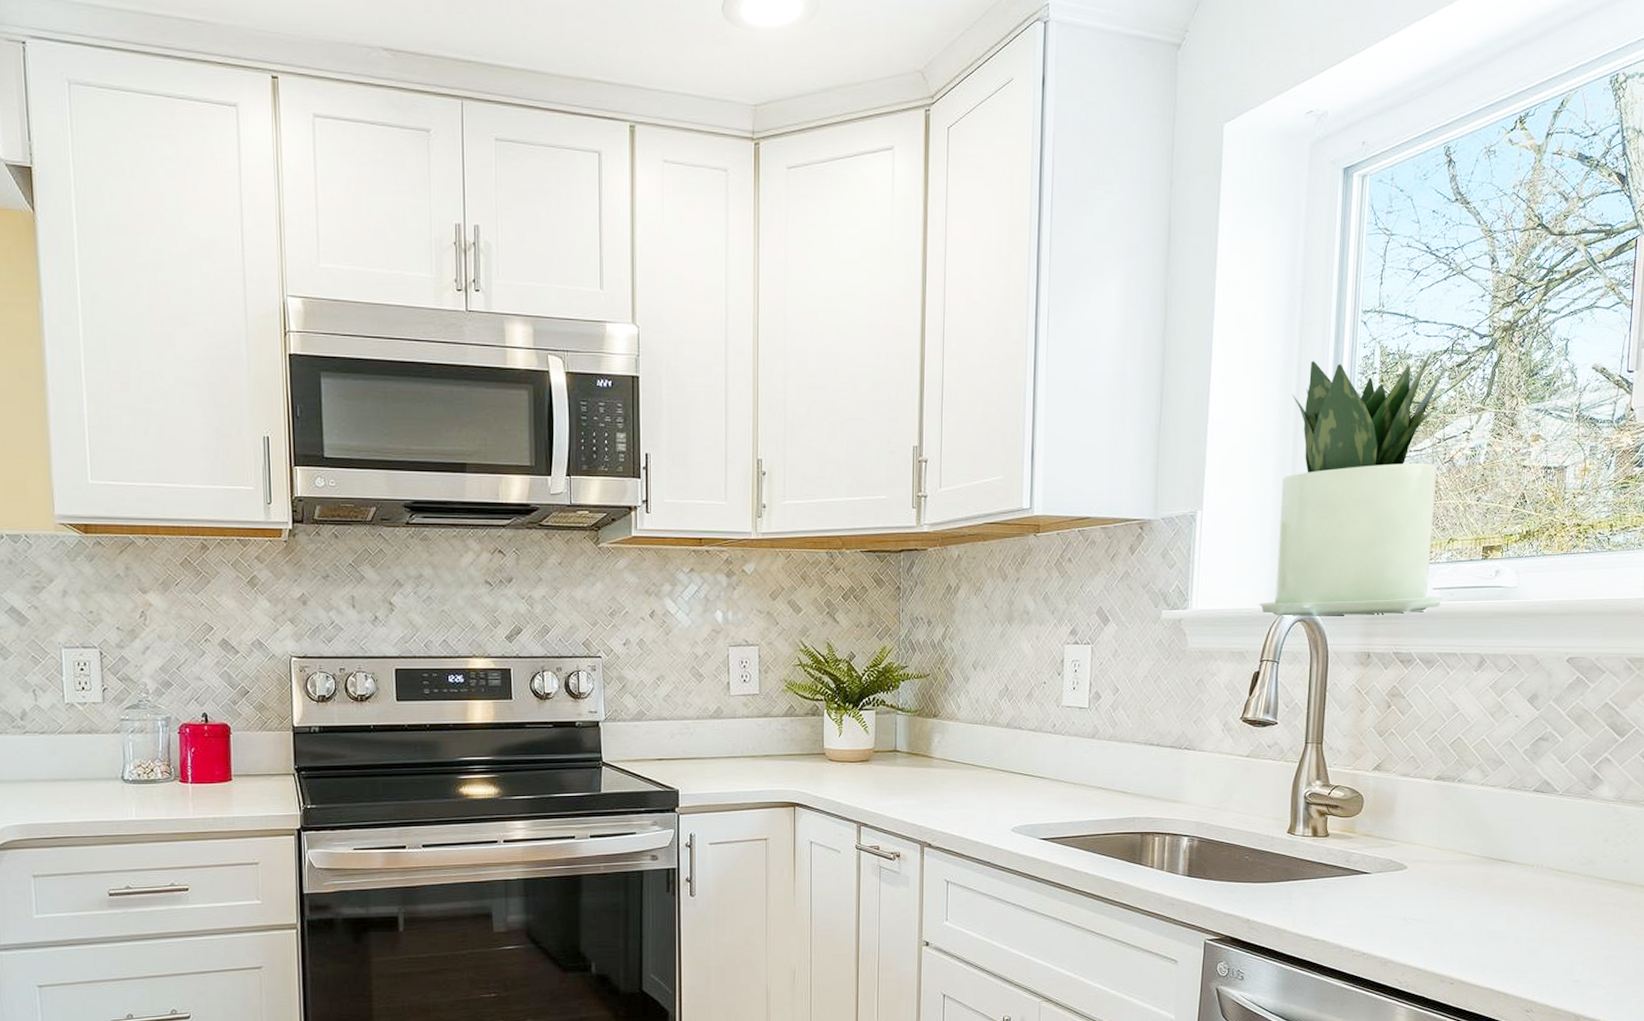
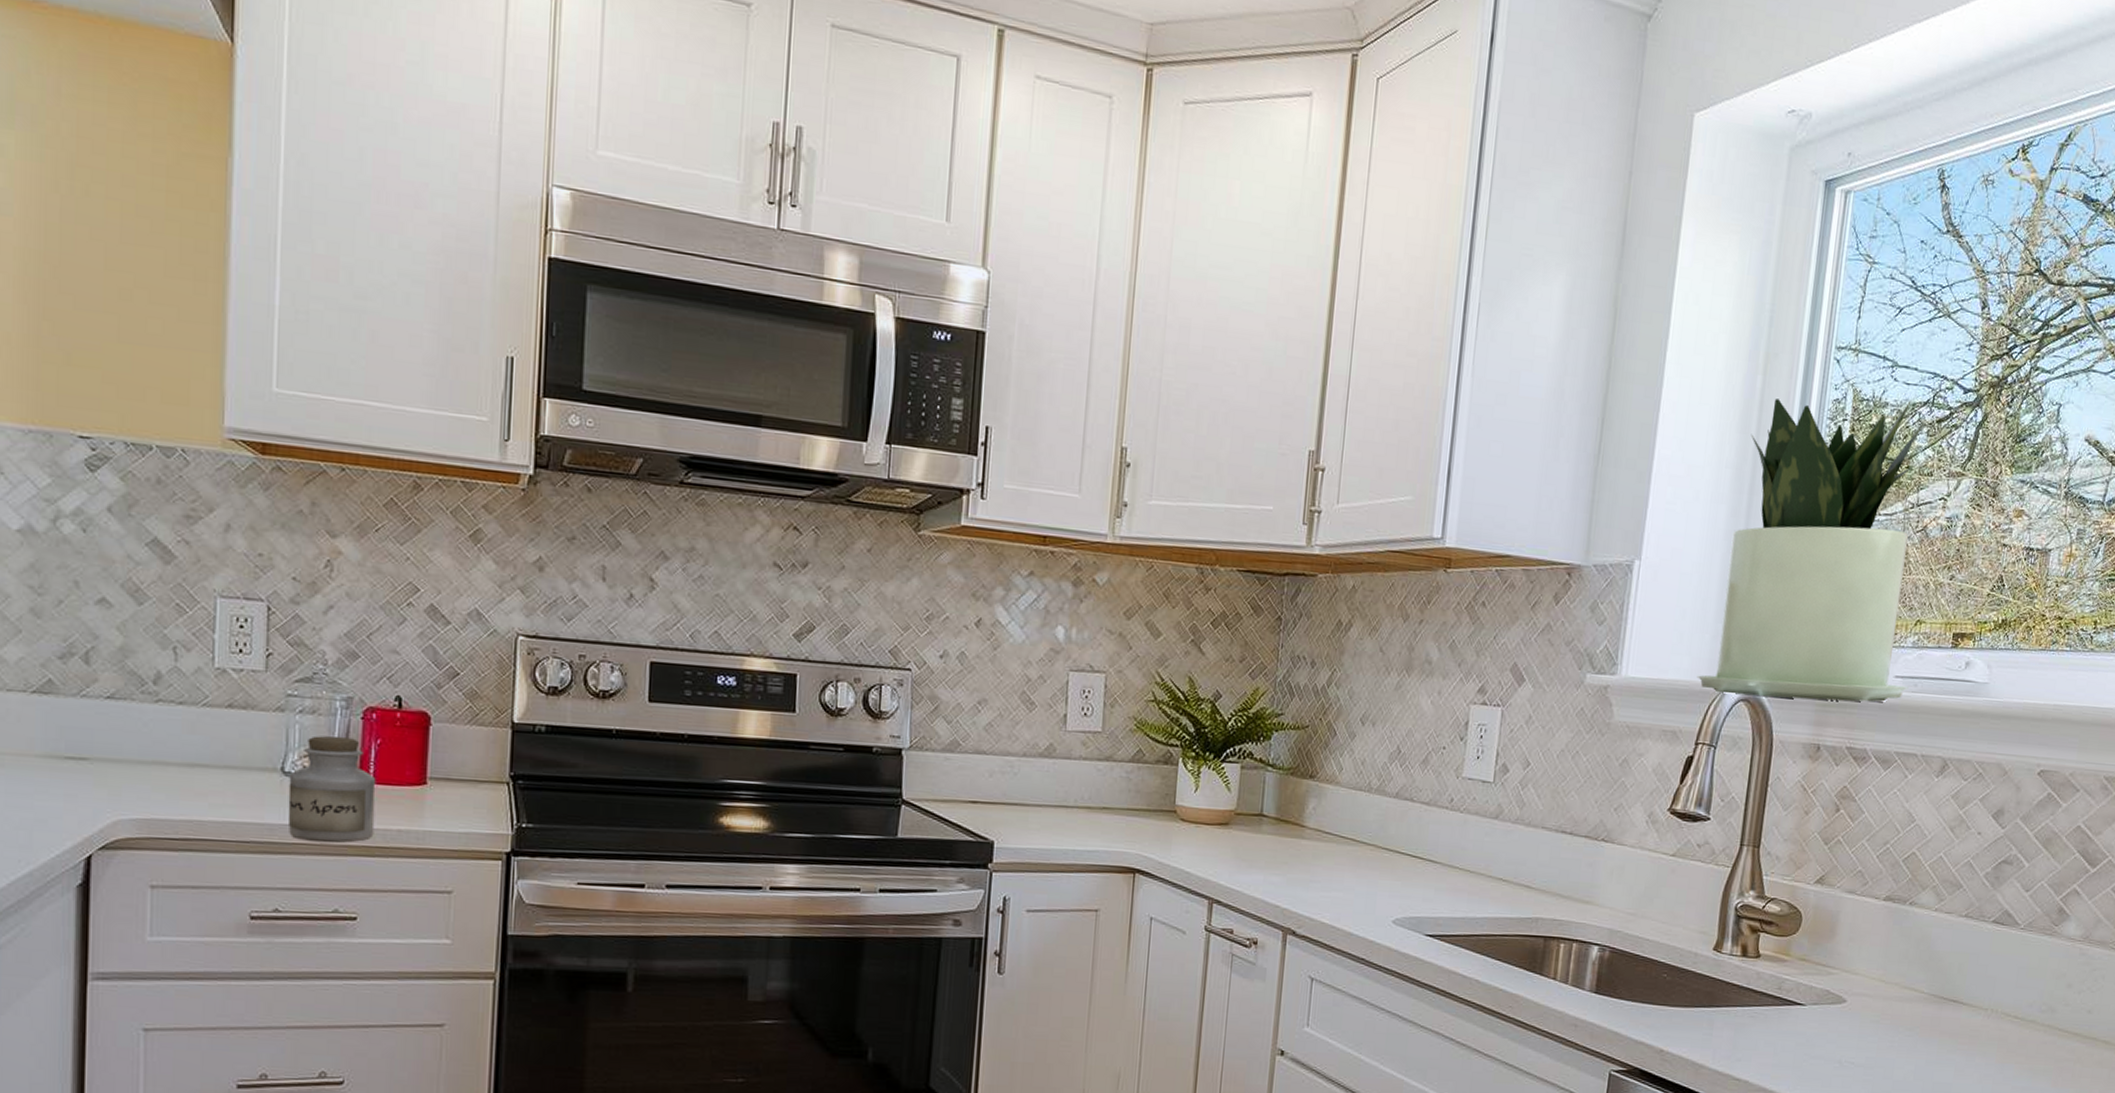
jar: none [128,749,196,833] -> present [287,736,376,844]

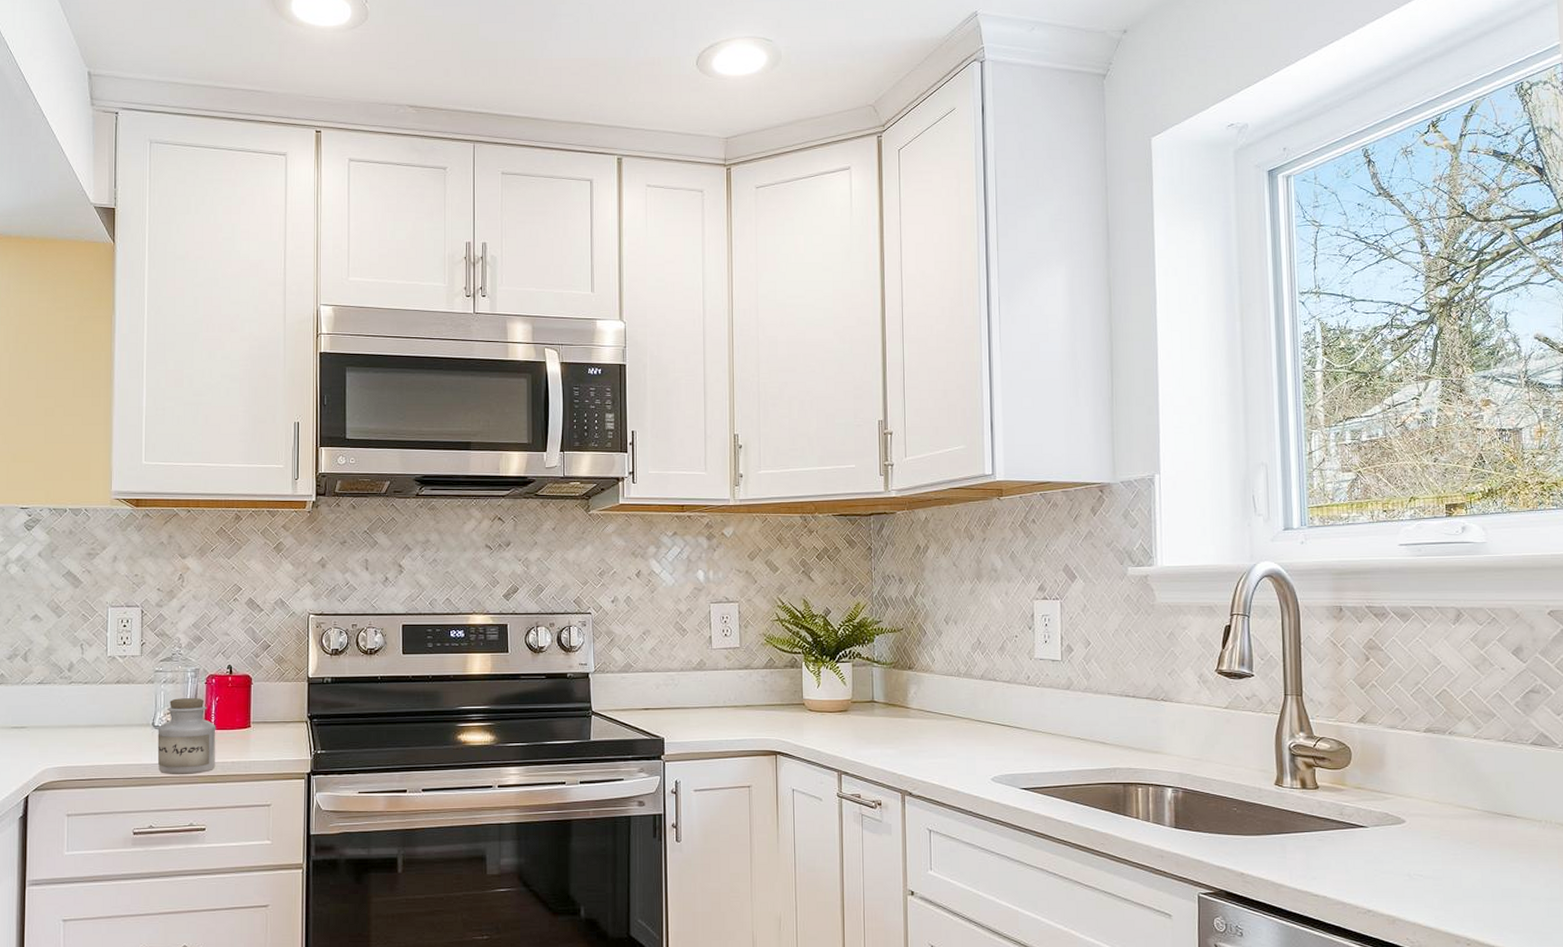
planter: present [1697,399,1925,703] -> none [1223,325,1413,572]

